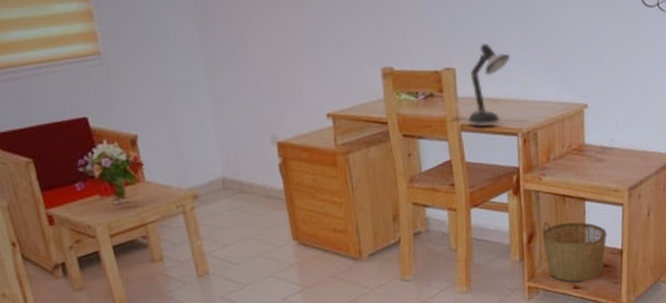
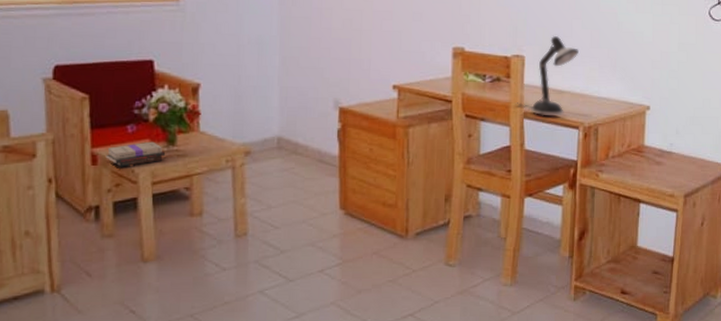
books: none [61,196,118,224] -> present [105,141,166,167]
basket: present [542,222,607,283] -> none [594,220,659,287]

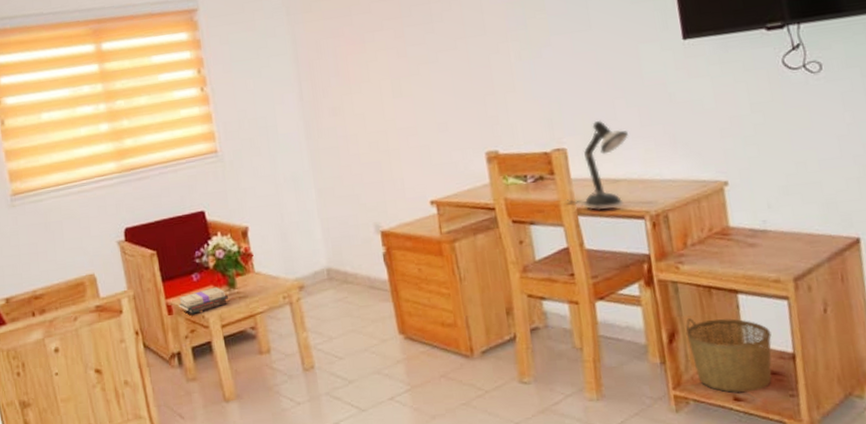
basket: none [594,220,659,287] -> present [685,318,772,393]

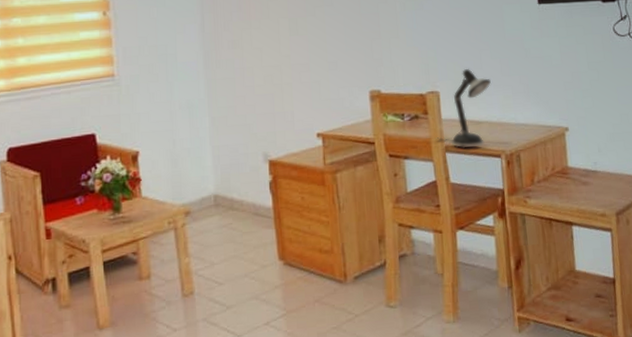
books: present [178,287,229,314] -> none [58,211,113,239]
basket: present [685,318,772,393] -> none [529,247,598,314]

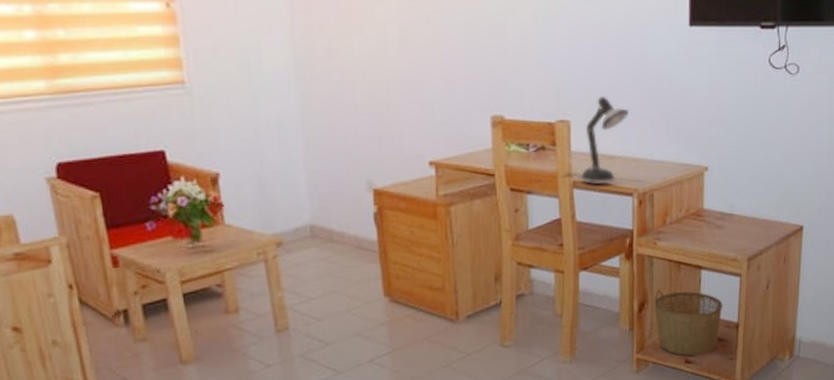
basket: none [529,247,598,314] -> present [654,290,723,357]

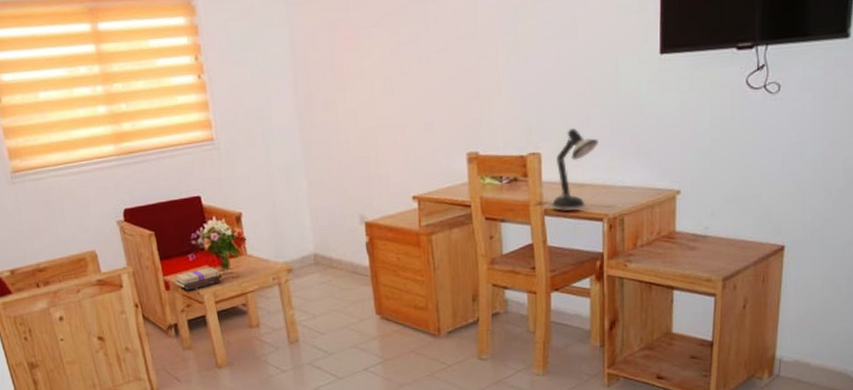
books: none [127,238,192,268] -> present [175,267,223,291]
basket: present [654,290,723,357] -> none [625,309,696,373]

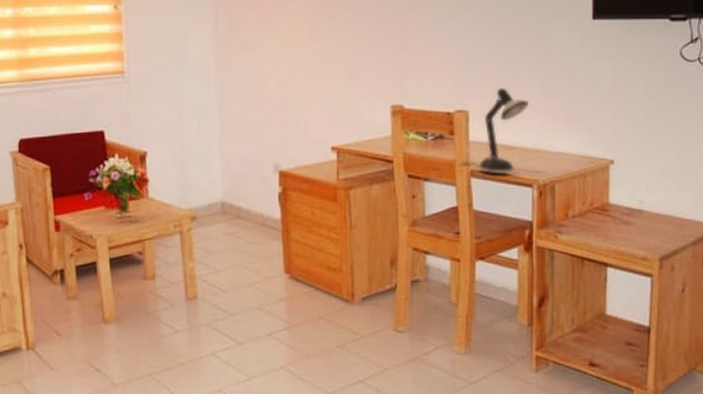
books: present [175,267,223,291] -> none [67,208,120,233]

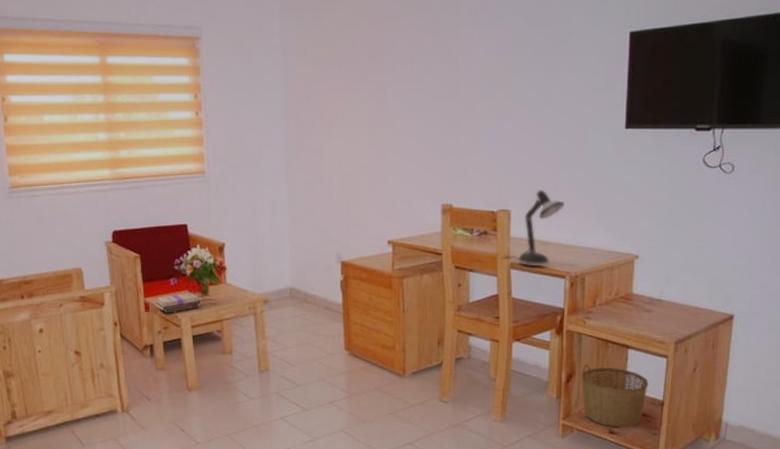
books: none [67,208,120,233] -> present [155,292,201,313]
basket: none [555,285,632,359] -> present [581,364,649,428]

